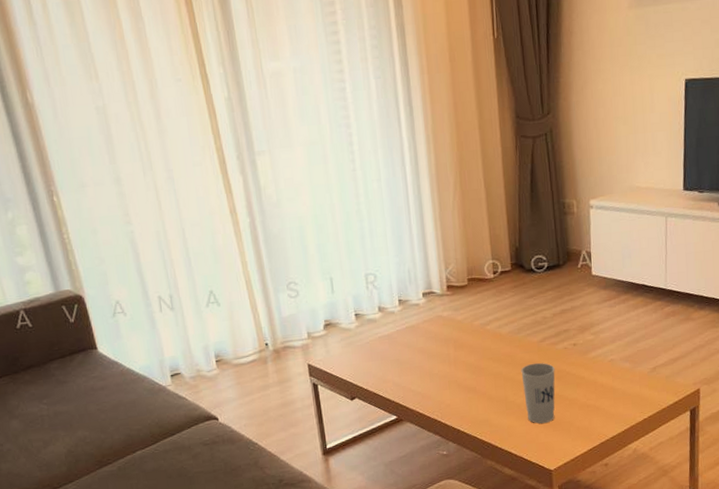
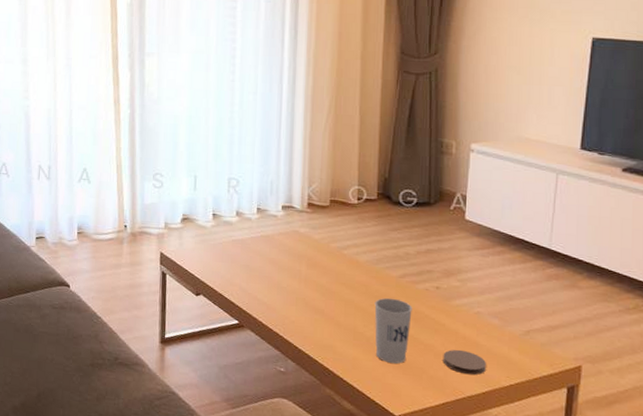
coaster: none [586,397,623,419] -> present [443,349,486,376]

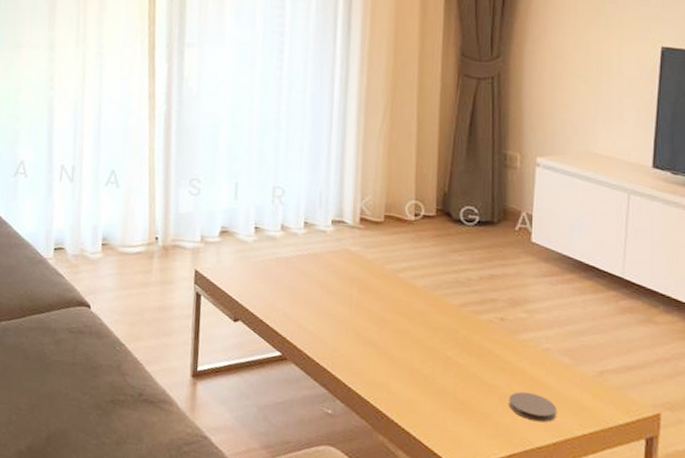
cup: present [374,297,412,364] -> none [433,329,475,407]

